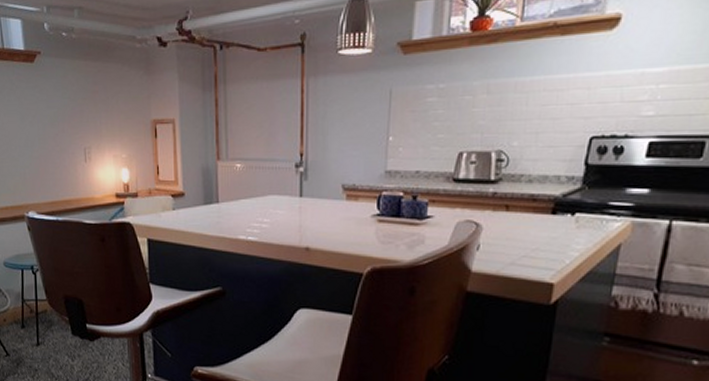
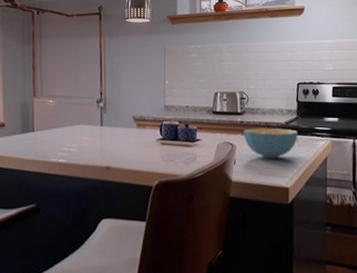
cereal bowl: none [495,202,581,245] -> present [243,128,299,159]

